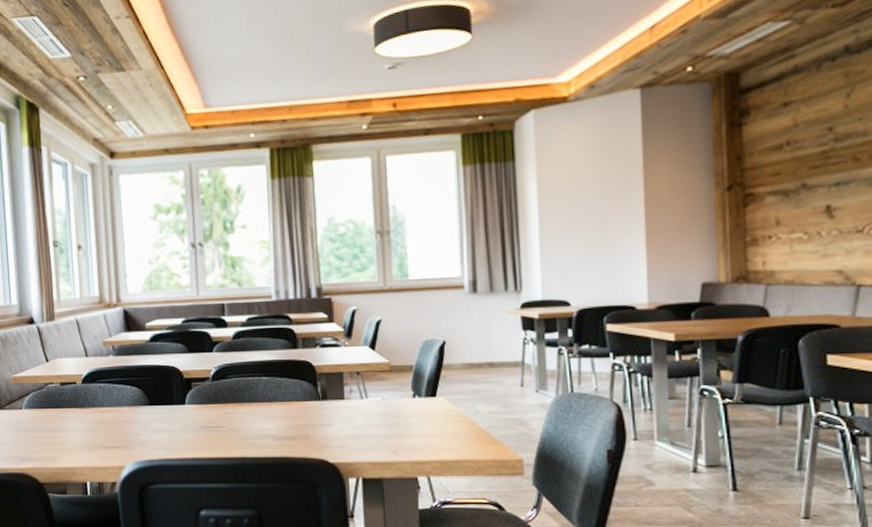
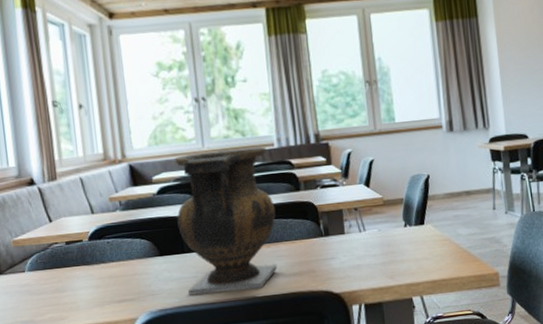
vase: none [168,298,270,450] -> present [174,146,278,295]

